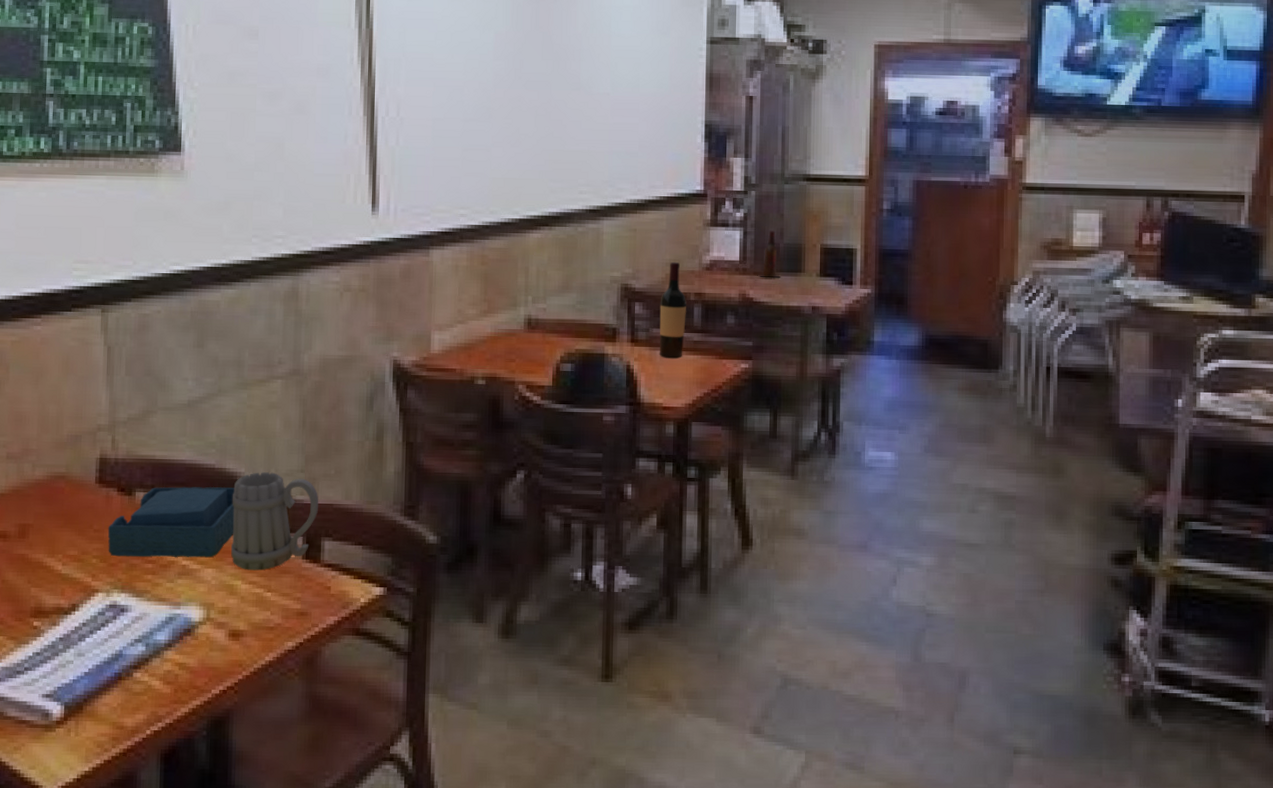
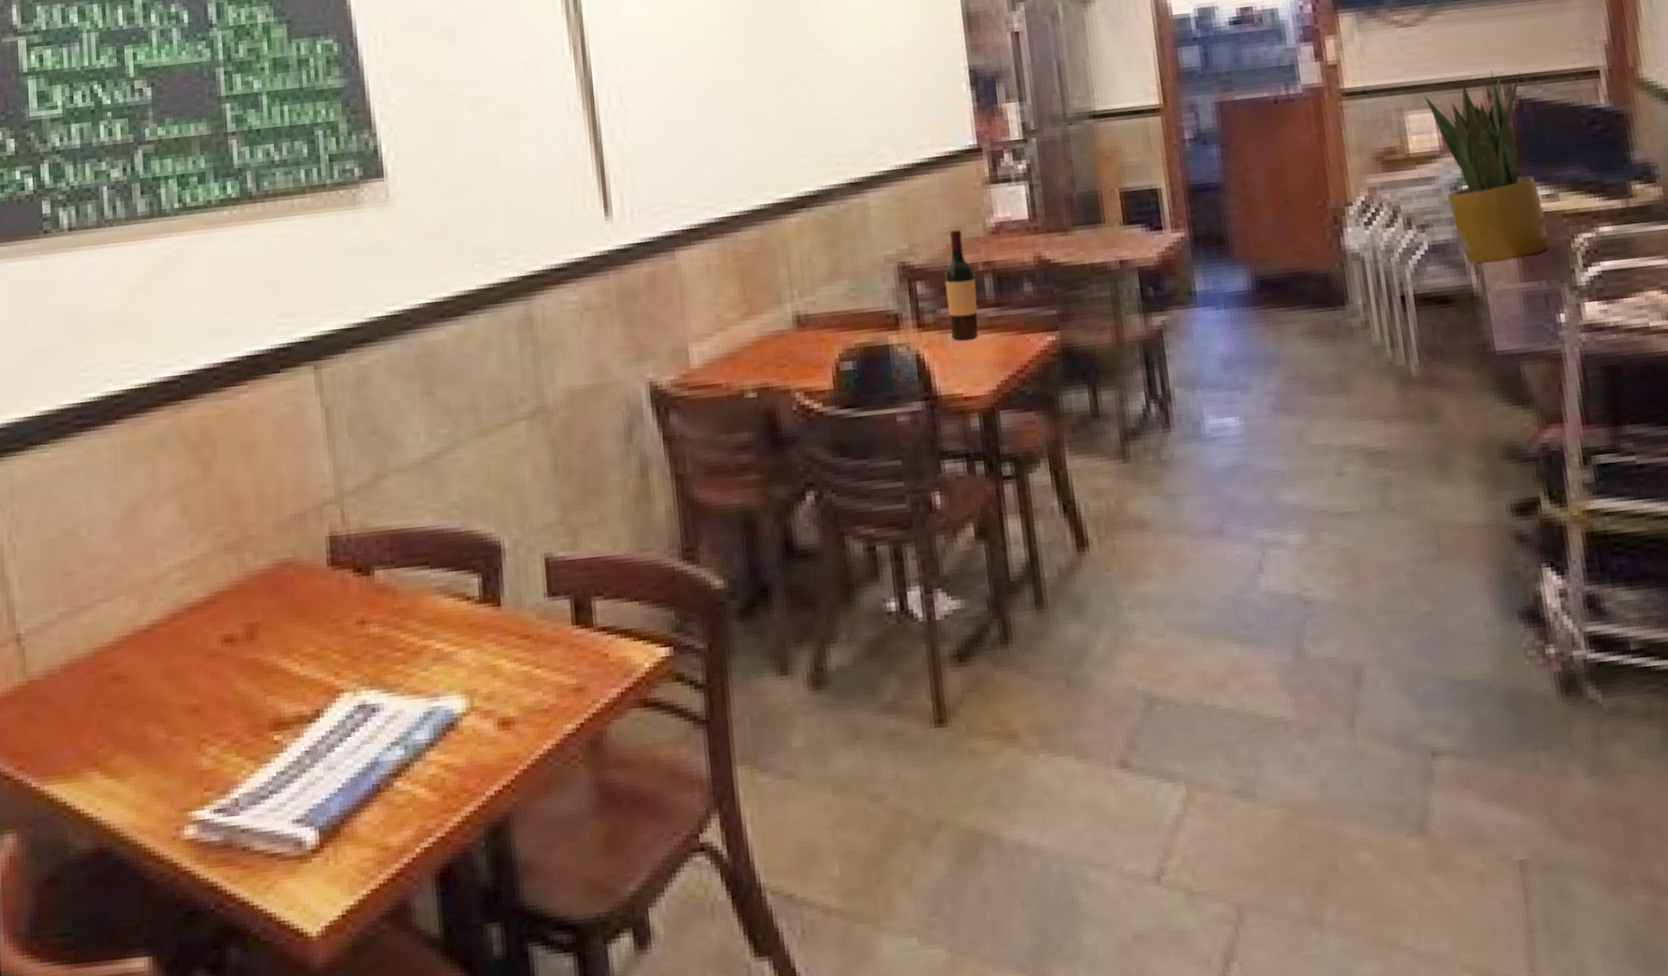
napkin holder: present [107,487,235,558] -> none [347,552,491,649]
beer mug: present [231,472,319,571] -> none [484,528,585,646]
beer bottle: present [758,231,780,278] -> none [1052,180,1078,235]
planter: none [1093,183,1179,349] -> present [1424,70,1550,264]

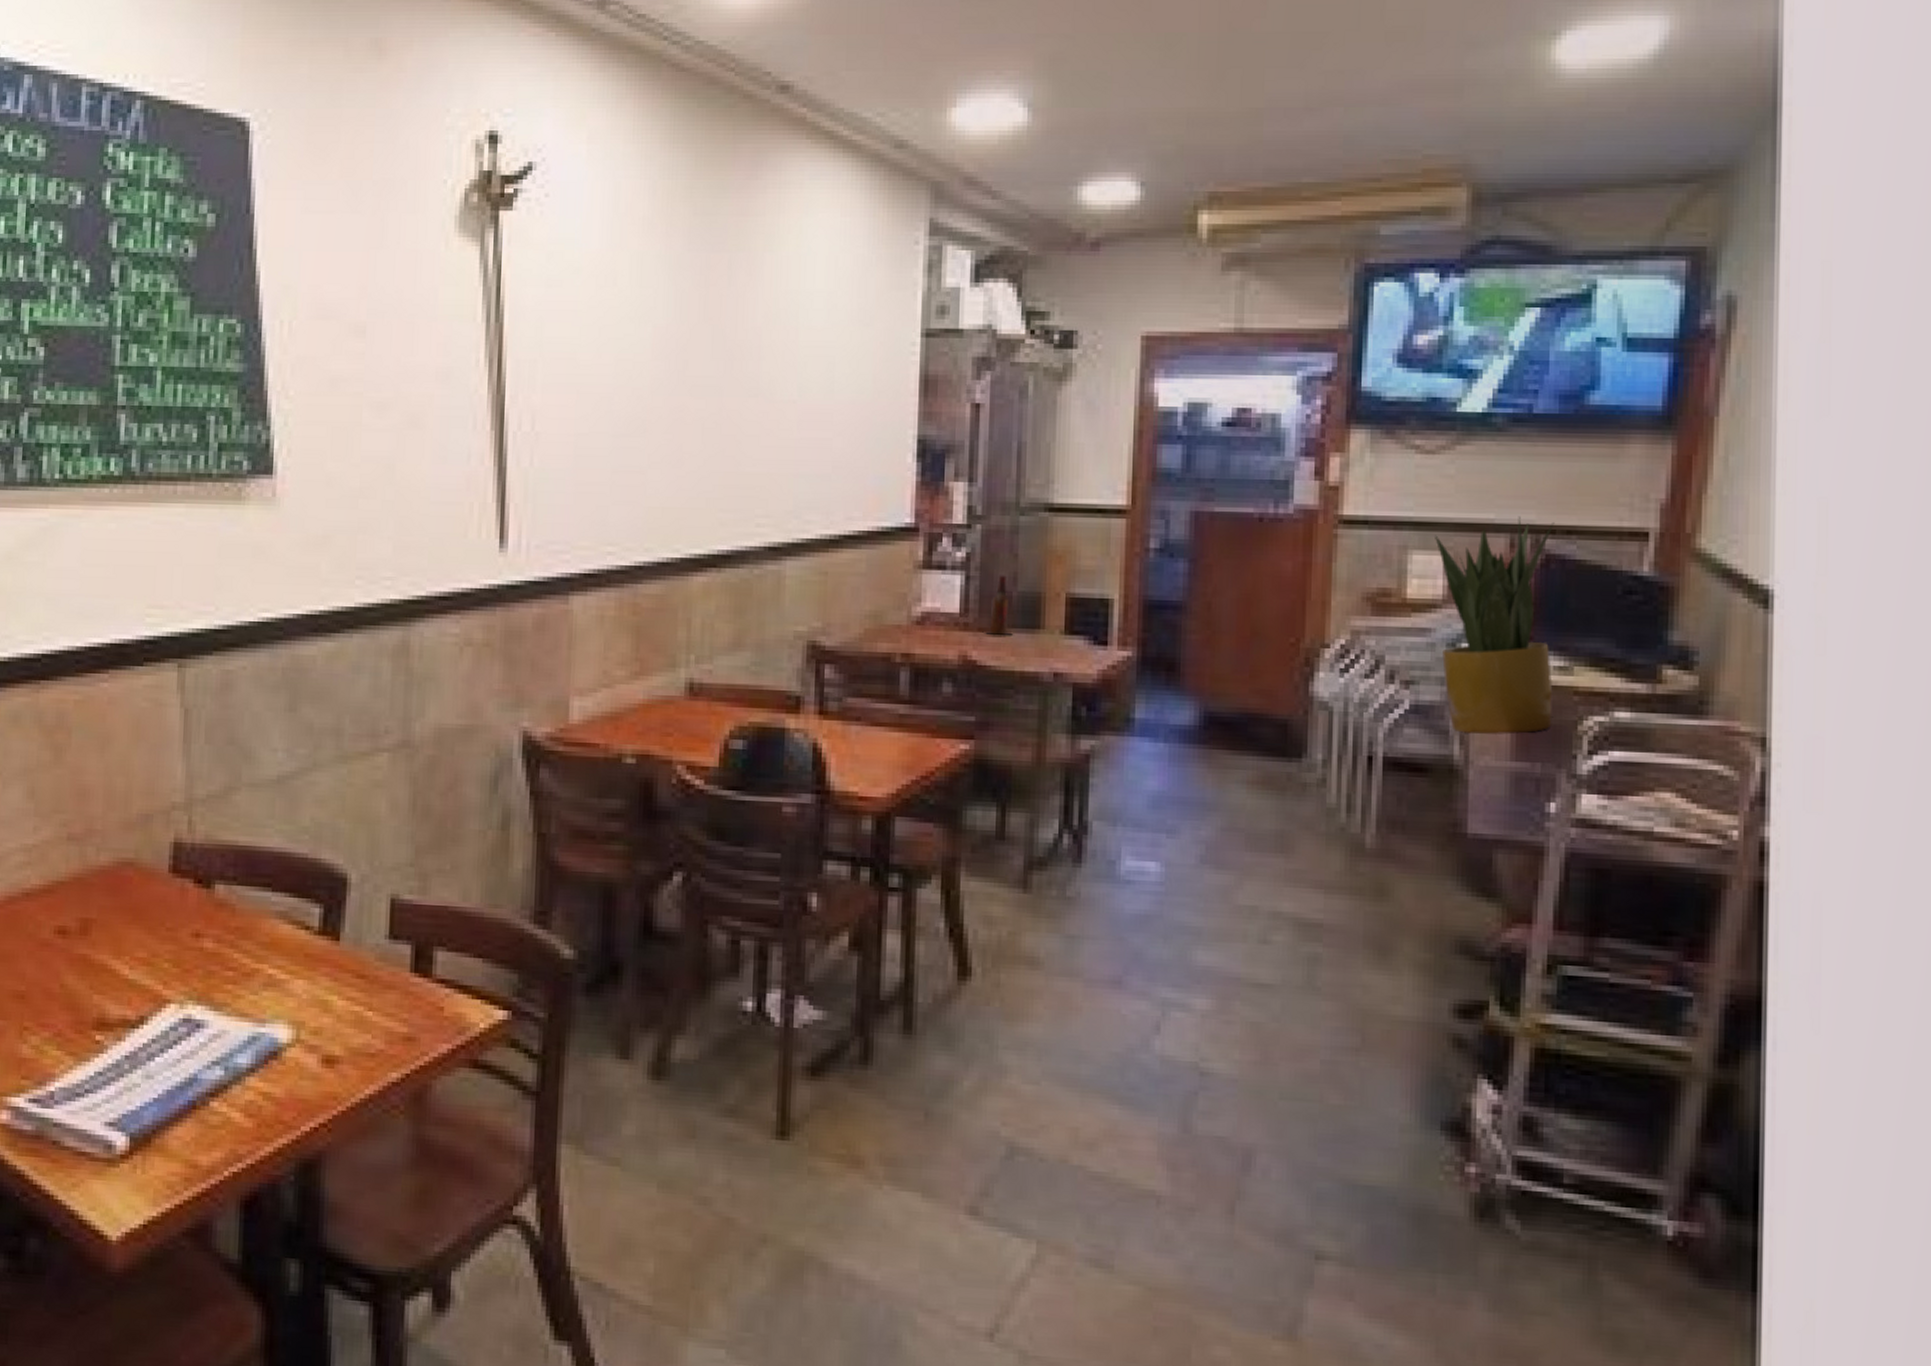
wine bottle: present [944,230,979,342] -> none [855,614,891,737]
beer bottle: none [1052,180,1078,235] -> present [984,575,1013,636]

